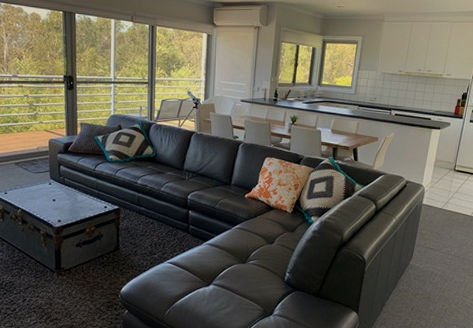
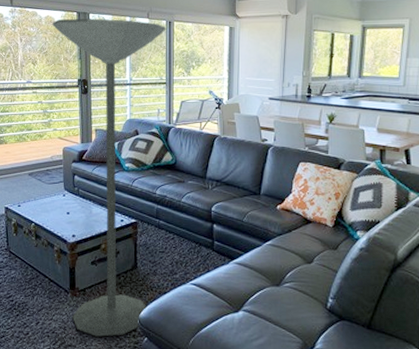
floor lamp: none [38,17,149,311] -> present [52,18,166,337]

